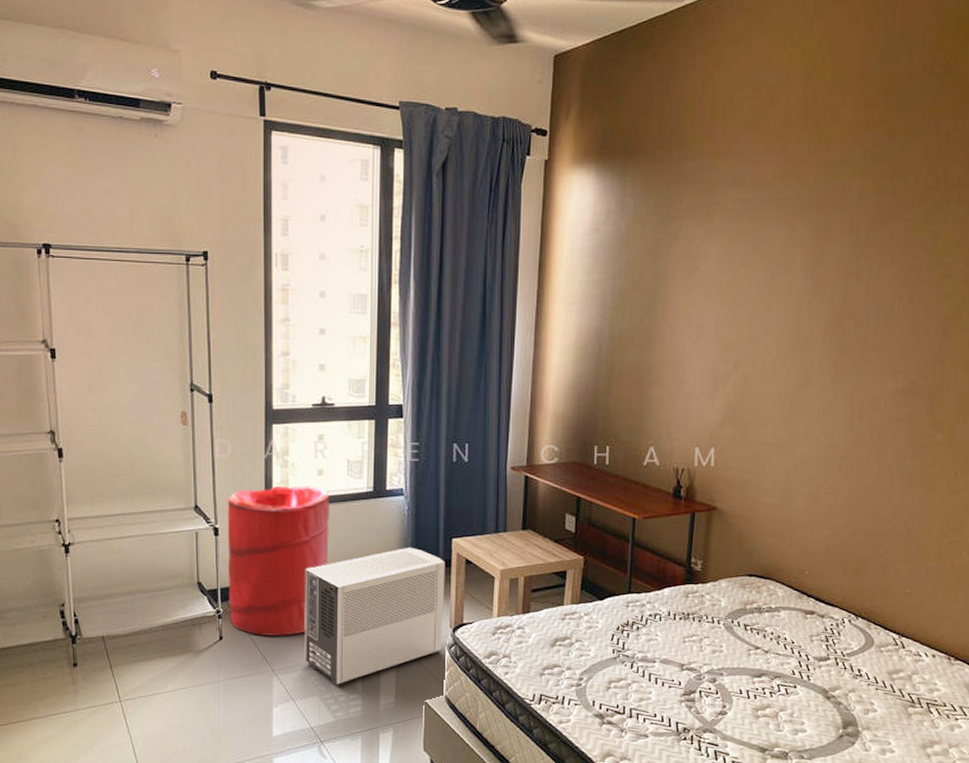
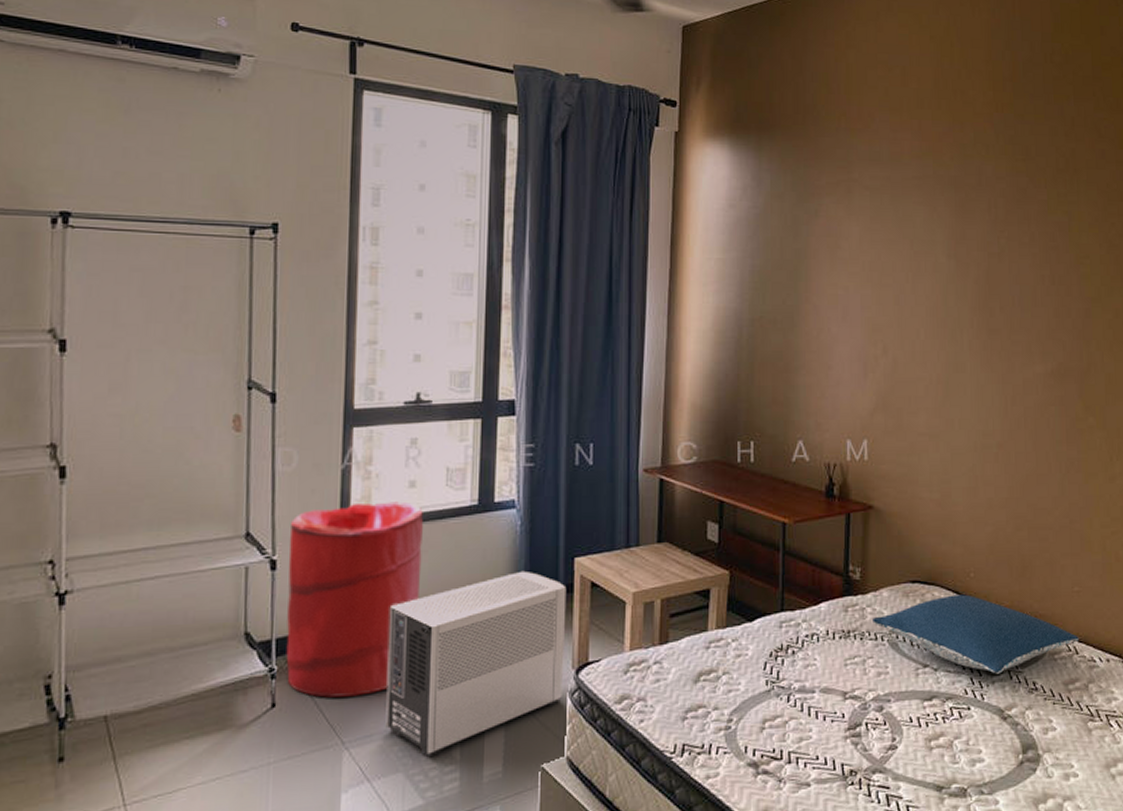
pillow: none [711,589,907,660] -> present [873,594,1079,674]

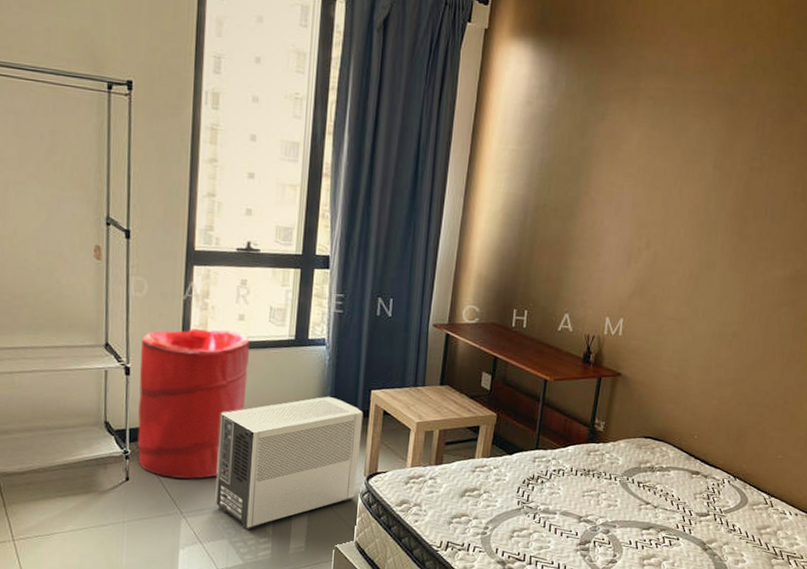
pillow: present [873,594,1079,674] -> none [609,451,776,516]

